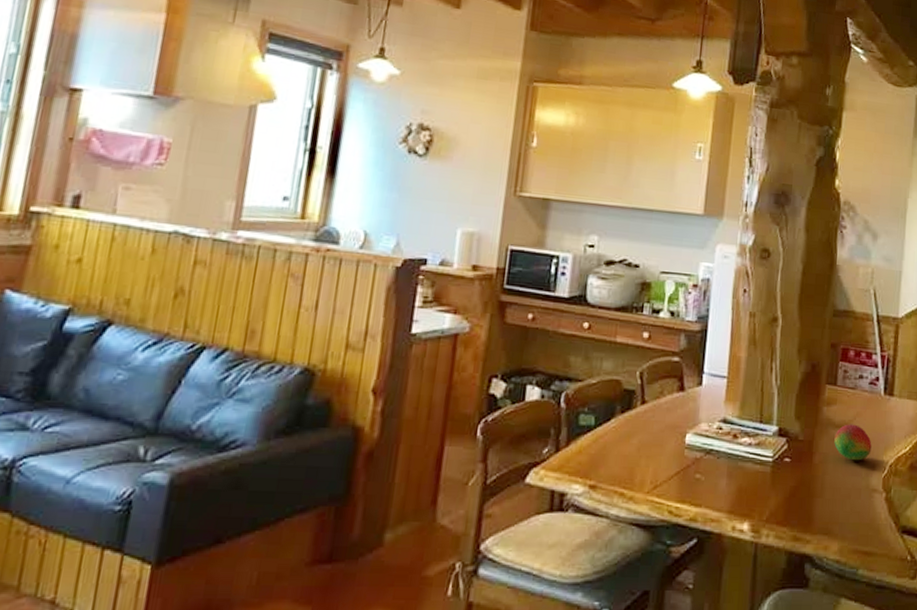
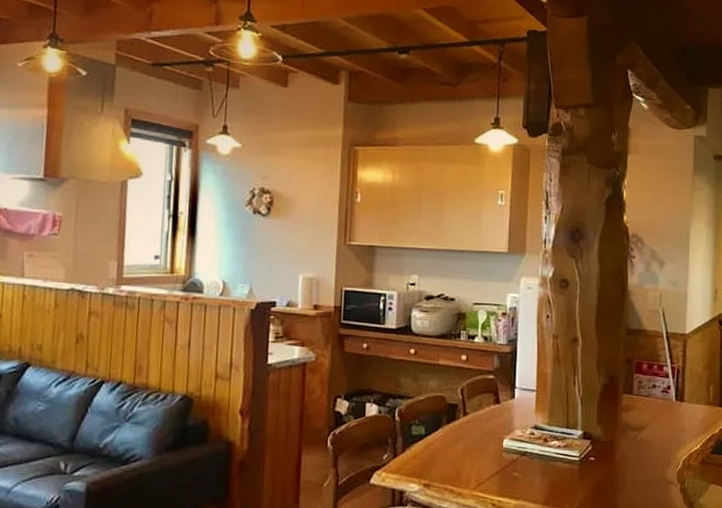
fruit: present [834,424,872,461] -> none [633,427,666,458]

